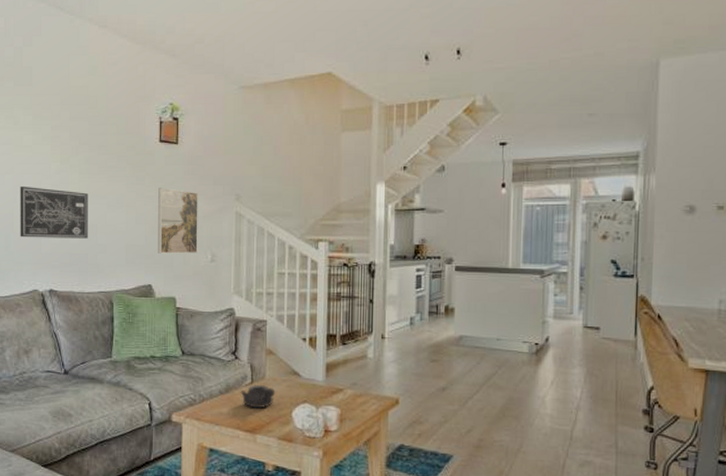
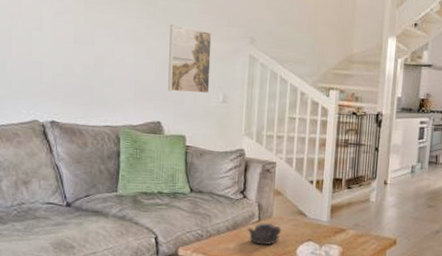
wall art: present [20,185,88,239] -> none [18,10,94,71]

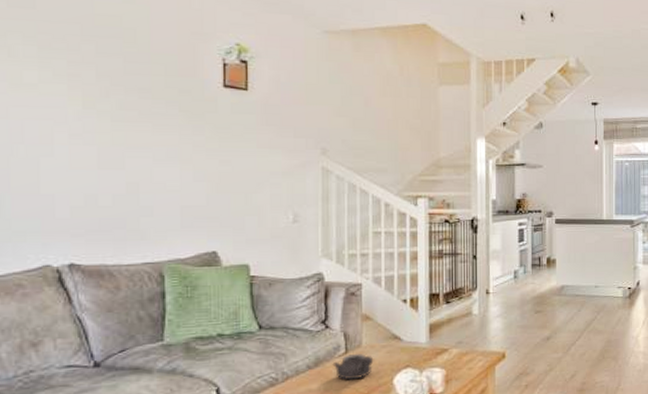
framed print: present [168,24,212,94] -> none [223,139,276,215]

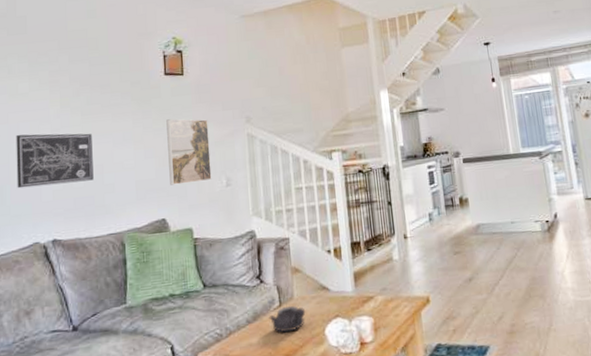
wall art: none [19,134,126,200] -> present [16,133,94,189]
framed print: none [223,139,276,215] -> present [166,118,212,185]

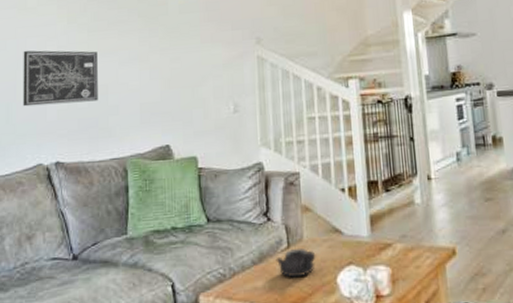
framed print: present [166,118,212,185] -> none [173,38,219,109]

